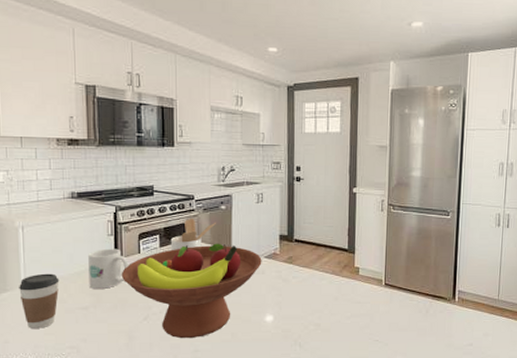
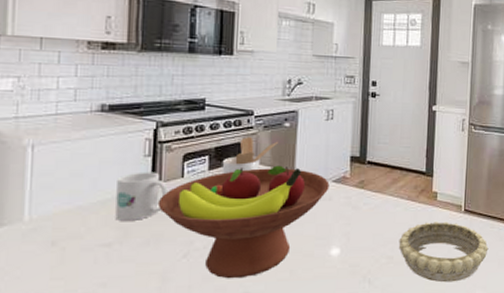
coffee cup: present [19,273,59,330] -> none [20,202,77,274]
decorative bowl: none [325,294,408,348] -> present [398,222,489,283]

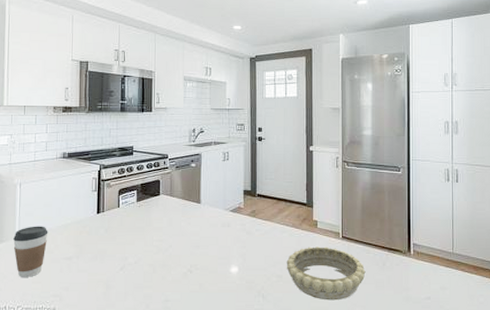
coffee cup: none [20,202,77,274] -> present [13,226,48,278]
mug: present [115,172,168,221] -> none [74,203,109,240]
fruit bowl: present [157,165,330,279] -> none [102,198,228,289]
utensil holder: present [222,136,278,174] -> none [146,175,187,205]

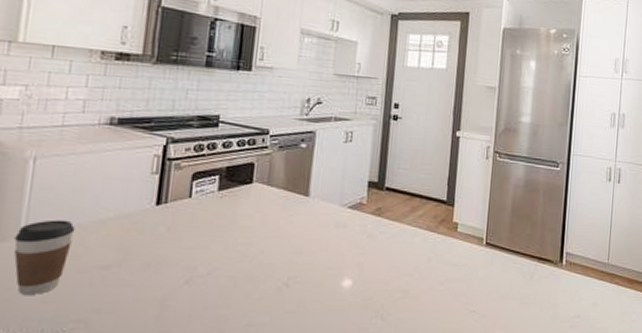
decorative bowl: present [286,246,366,301] -> none [414,254,510,321]

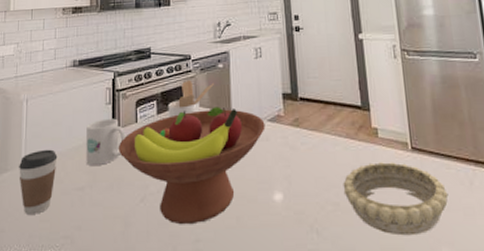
mug: none [116,190,175,242] -> present [86,118,126,165]
fruit bowl: none [161,188,345,309] -> present [118,106,266,225]
utensil holder: none [232,156,293,195] -> present [168,79,214,117]
decorative bowl: none [414,254,510,321] -> present [343,162,449,236]

